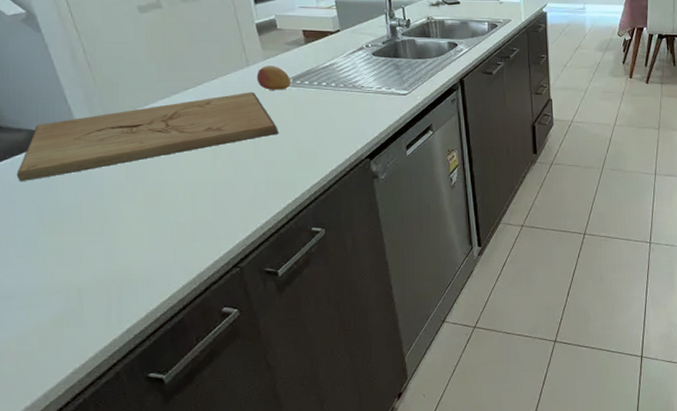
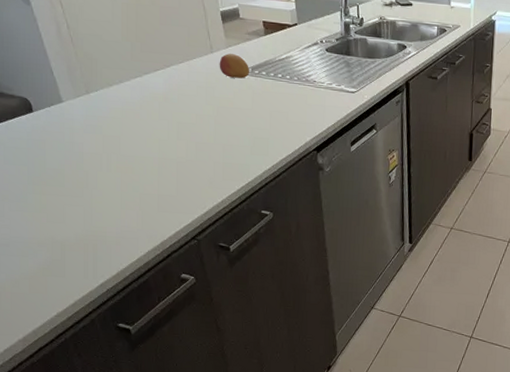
cutting board: present [16,91,279,181] -> none [10,77,236,144]

